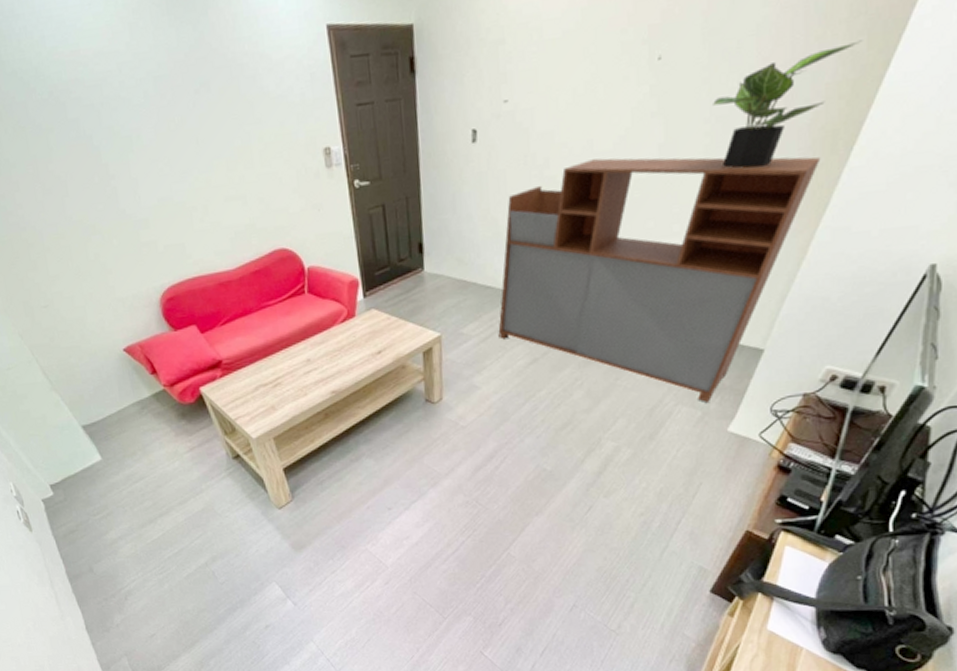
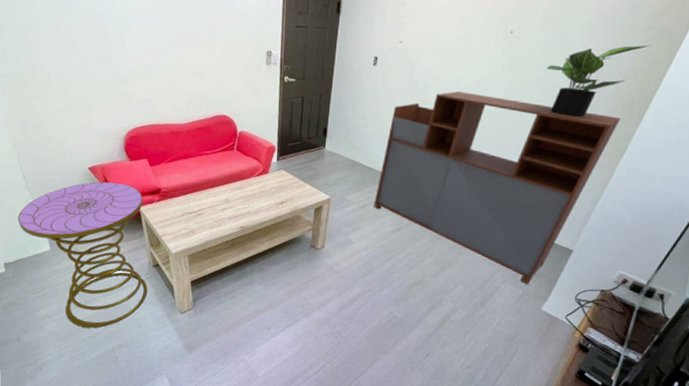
side table: none [51,361,233,544] -> present [17,181,148,328]

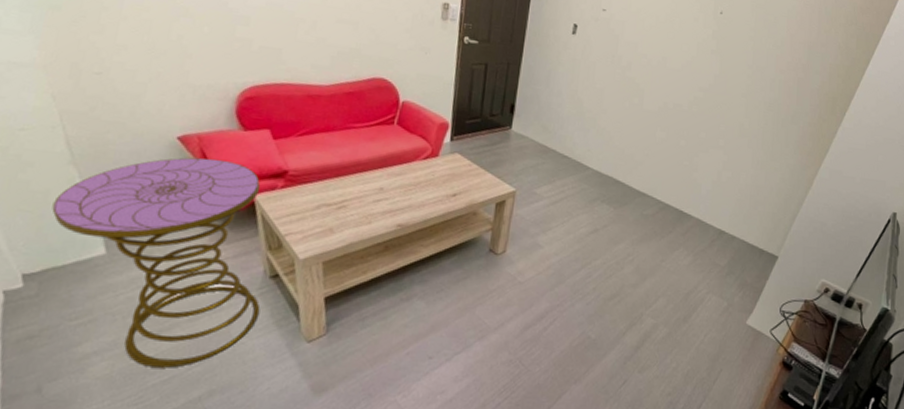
storage cabinet: present [373,91,621,284] -> none [567,72,825,295]
potted plant: present [546,44,652,118] -> none [755,39,853,112]

